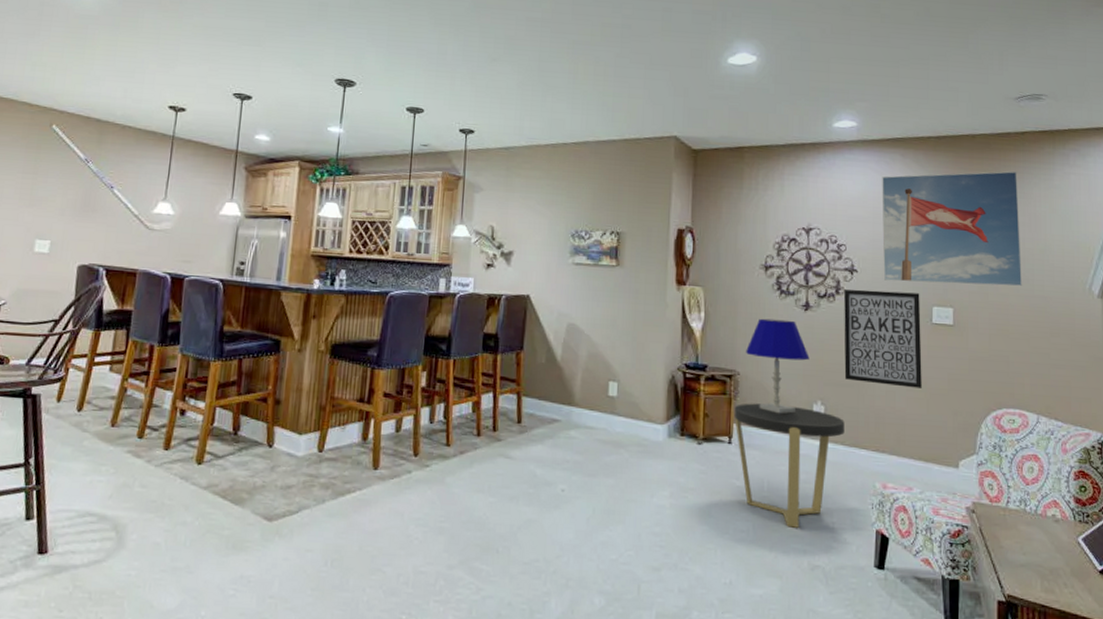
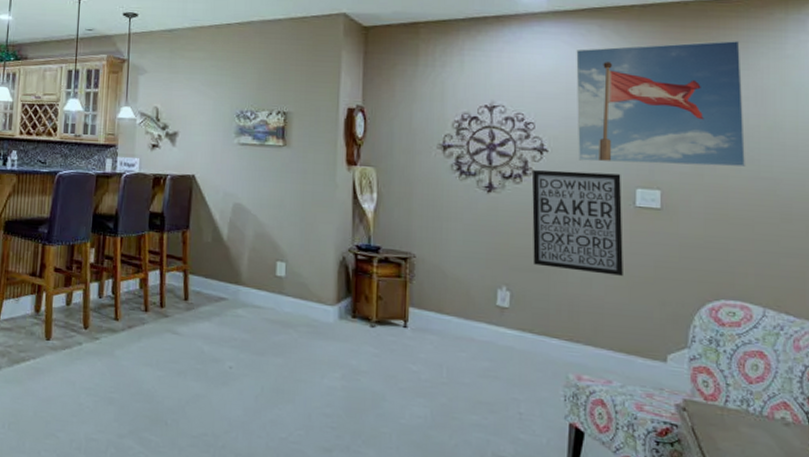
side table: present [735,403,845,528] -> none [410,286,533,417]
table lamp: present [746,318,810,414] -> none [422,199,493,299]

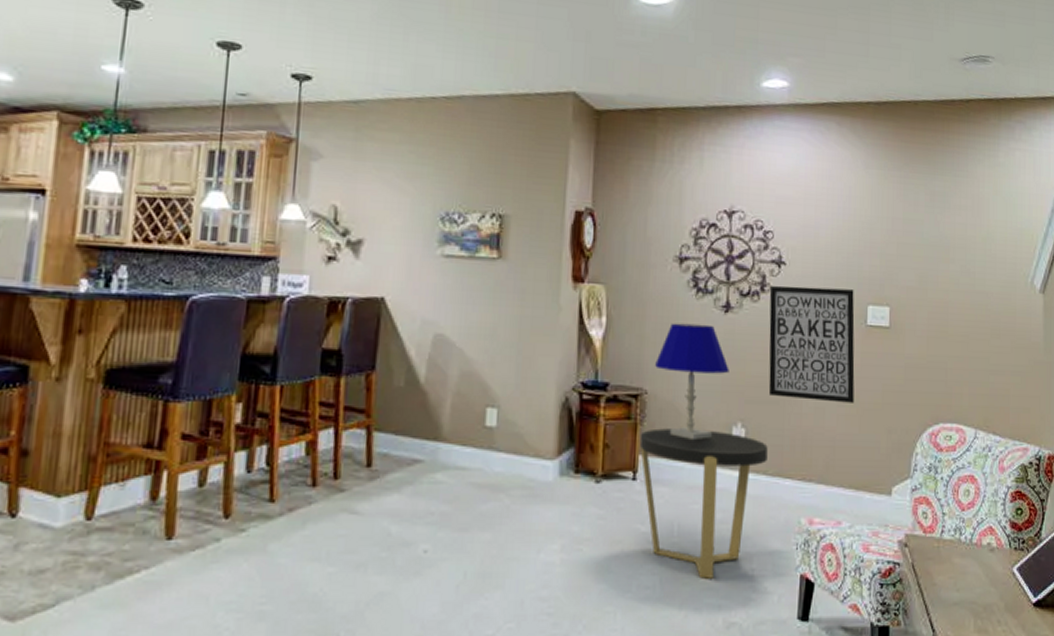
side table: none [410,286,533,417] -> present [640,428,768,579]
table lamp: none [422,199,493,299] -> present [655,323,729,441]
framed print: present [576,40,746,167] -> none [814,145,964,281]

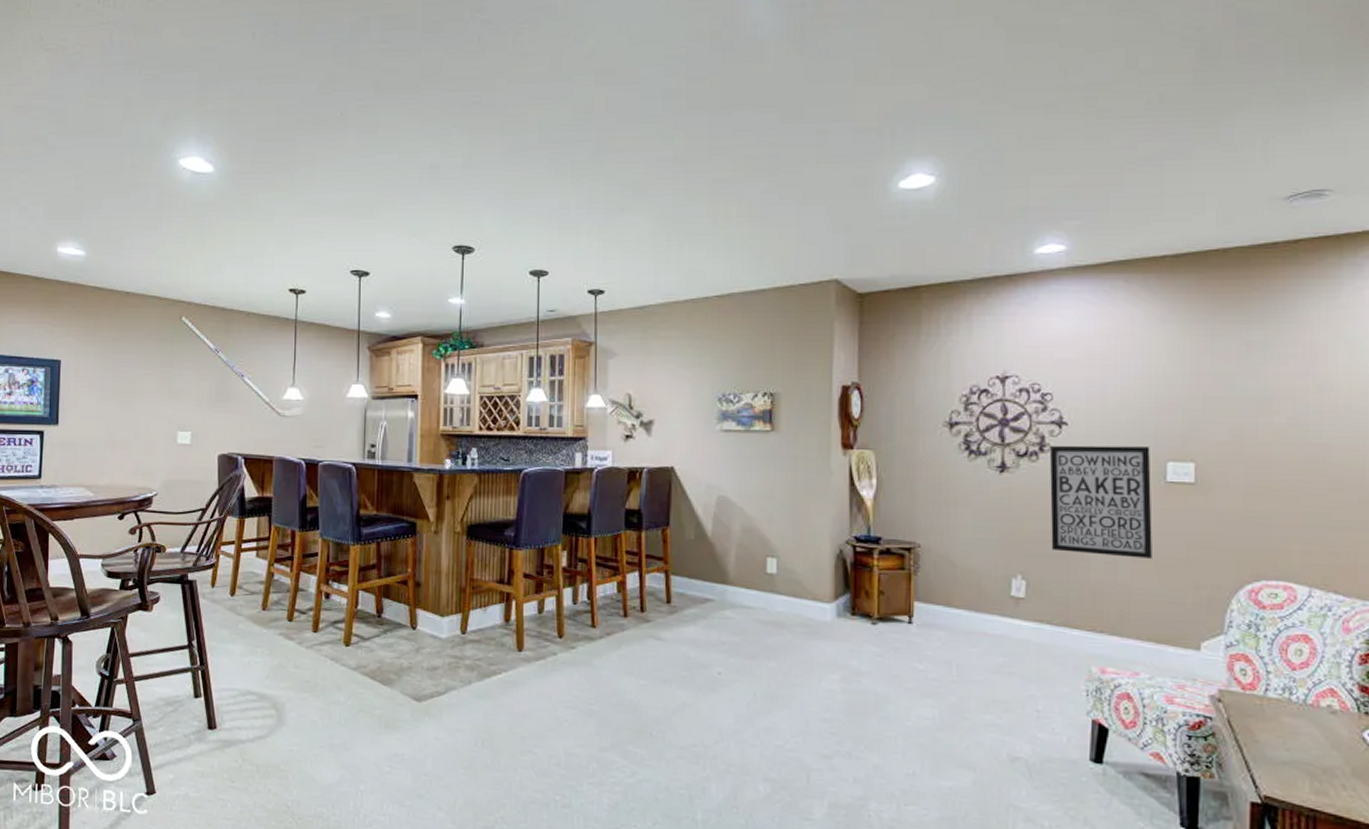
side table: present [640,428,768,579] -> none [915,578,1052,716]
table lamp: present [655,323,729,441] -> none [928,483,1007,591]

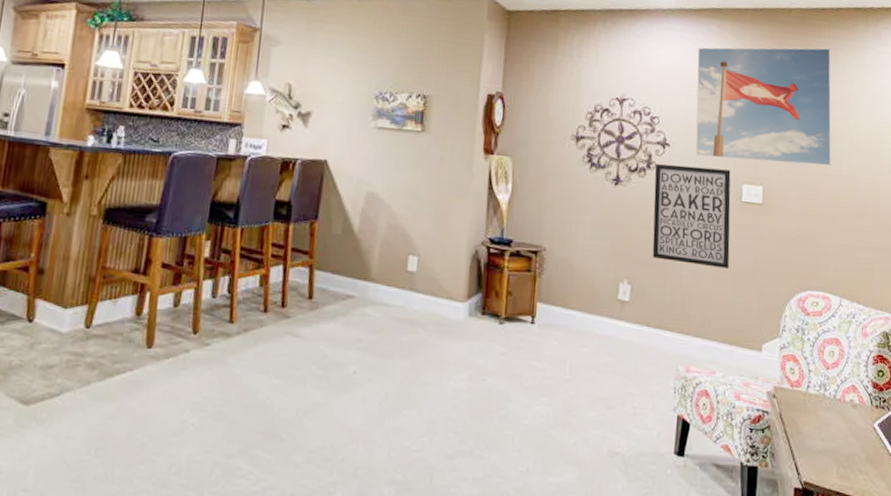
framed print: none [1099,290,1292,434] -> present [695,47,832,166]

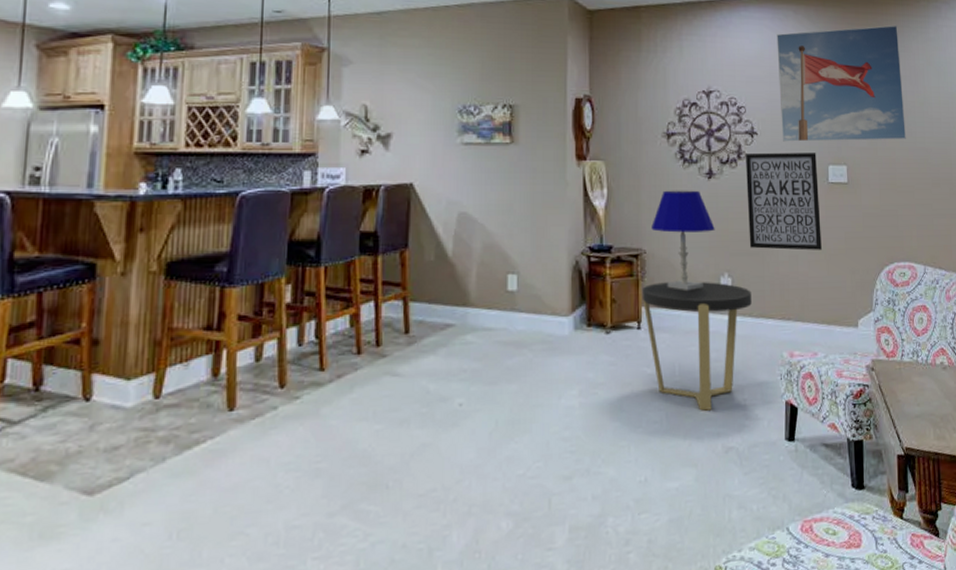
side table: none [538,281,651,413] -> present [643,282,752,411]
table lamp: none [553,191,618,293] -> present [652,190,715,291]

